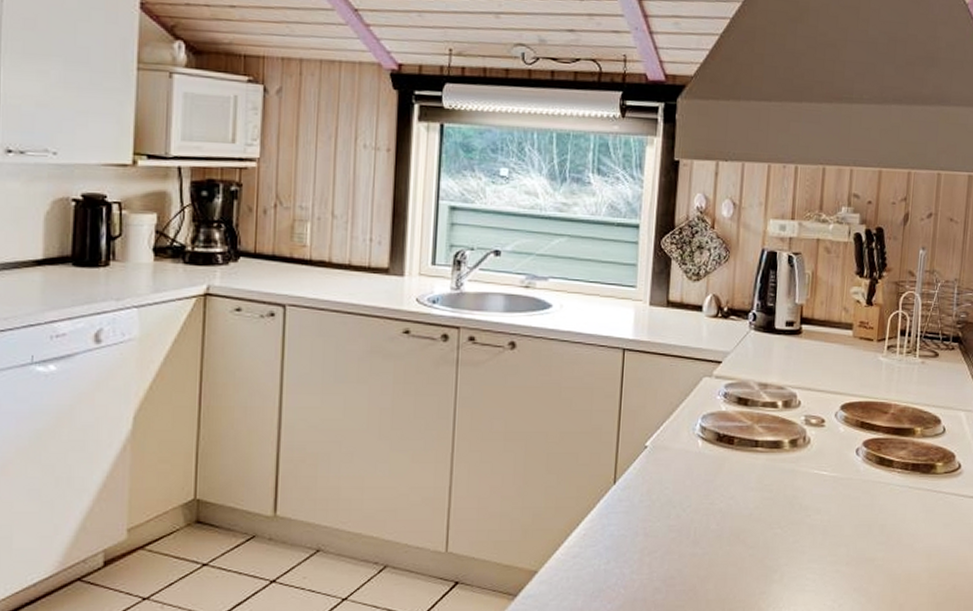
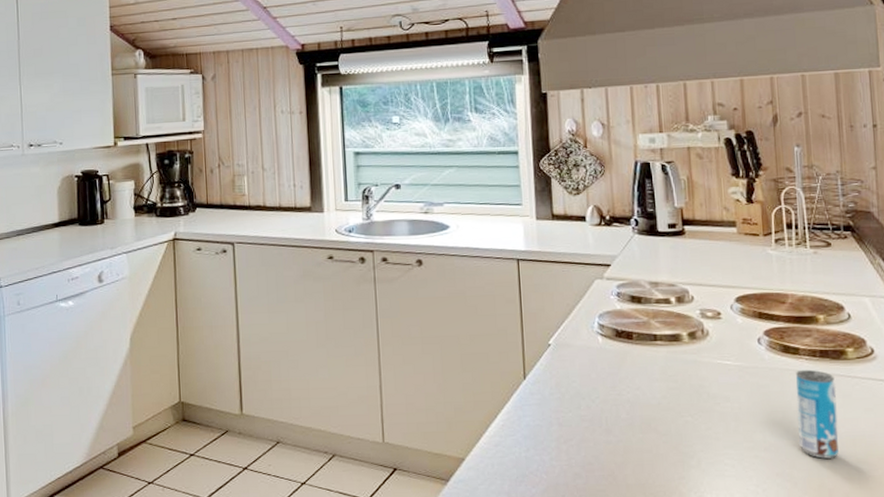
beverage can: none [880,483,922,574] -> present [795,369,839,459]

